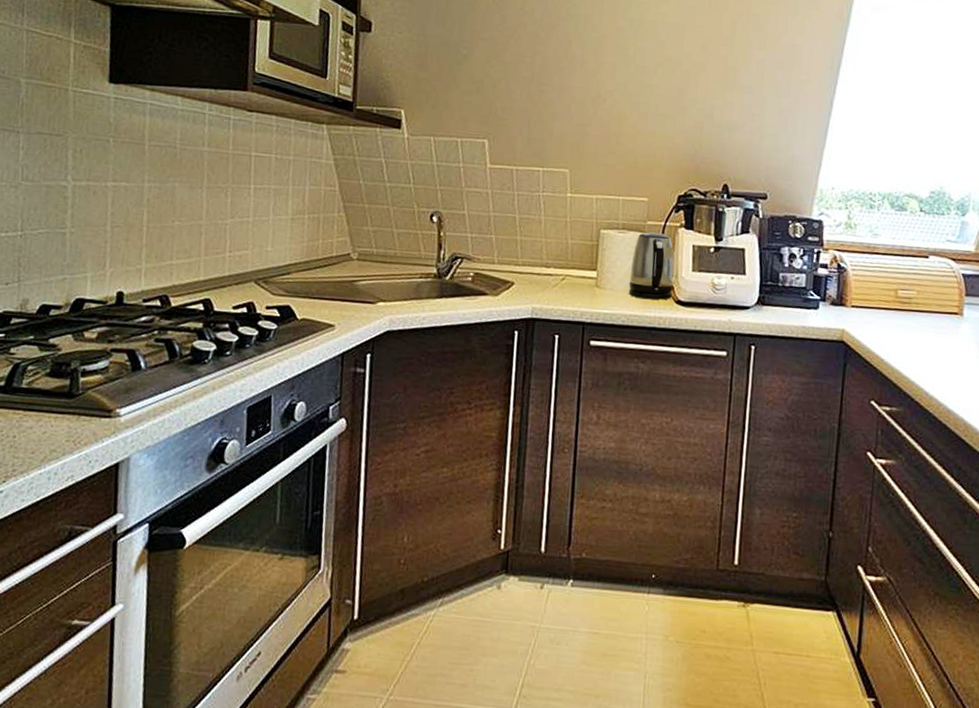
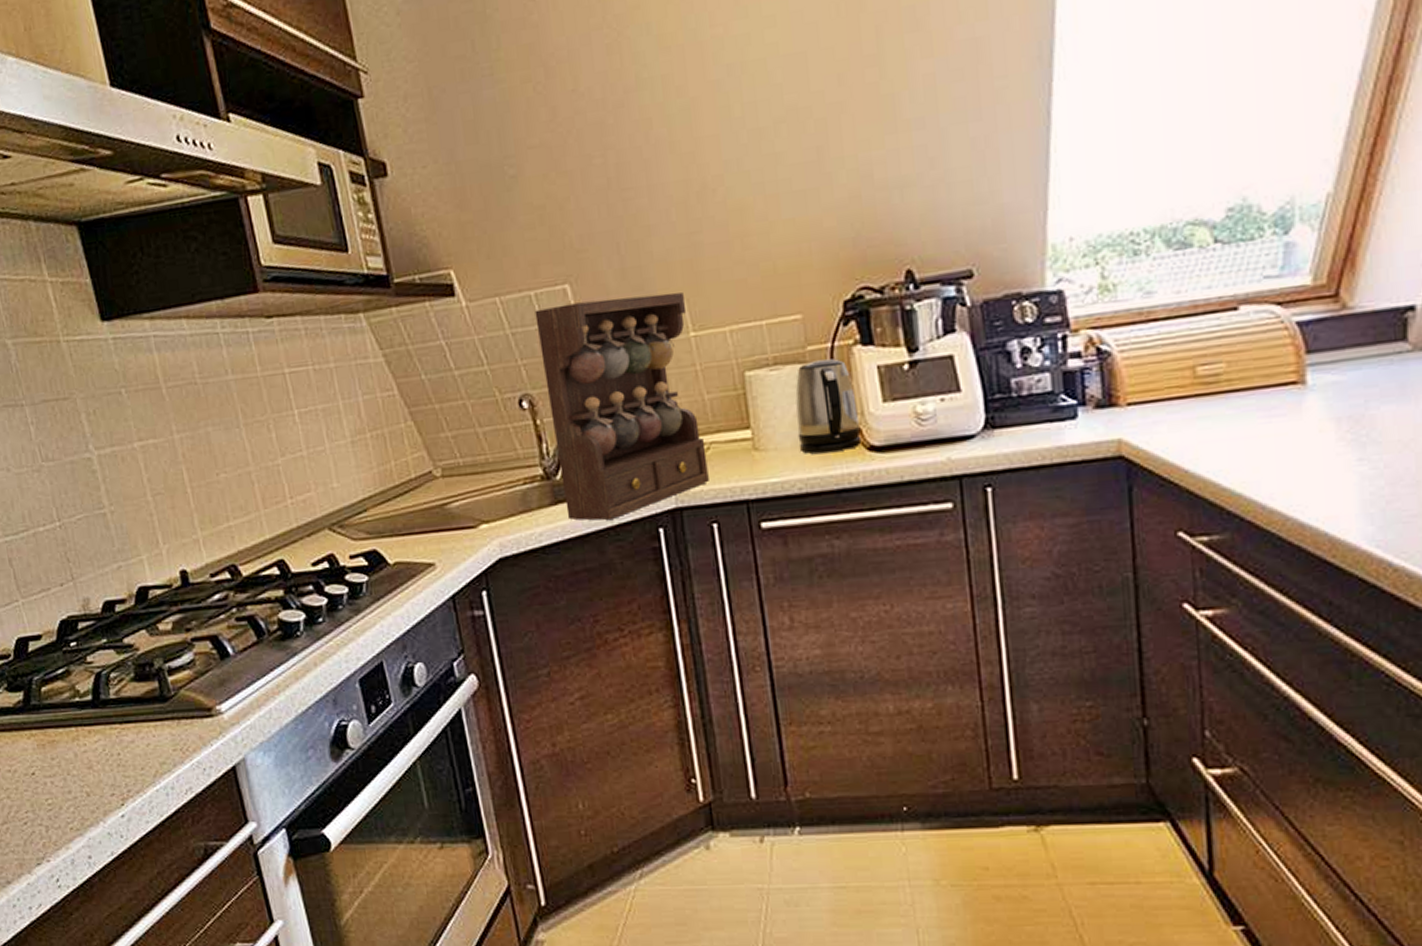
spice rack: none [448,152,569,317] -> present [534,293,709,520]

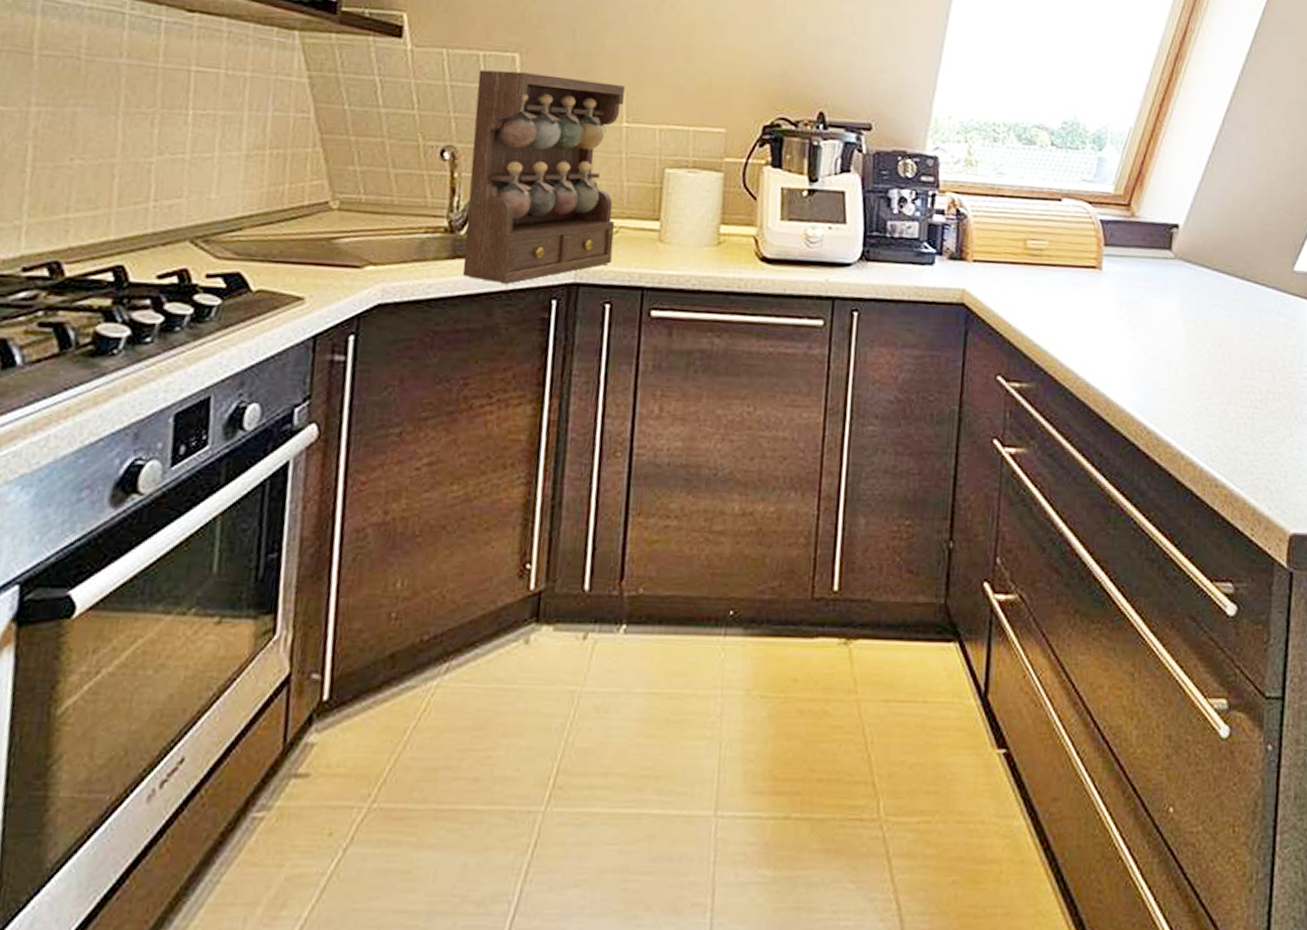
kettle: present [795,358,862,454] -> none [700,171,758,257]

